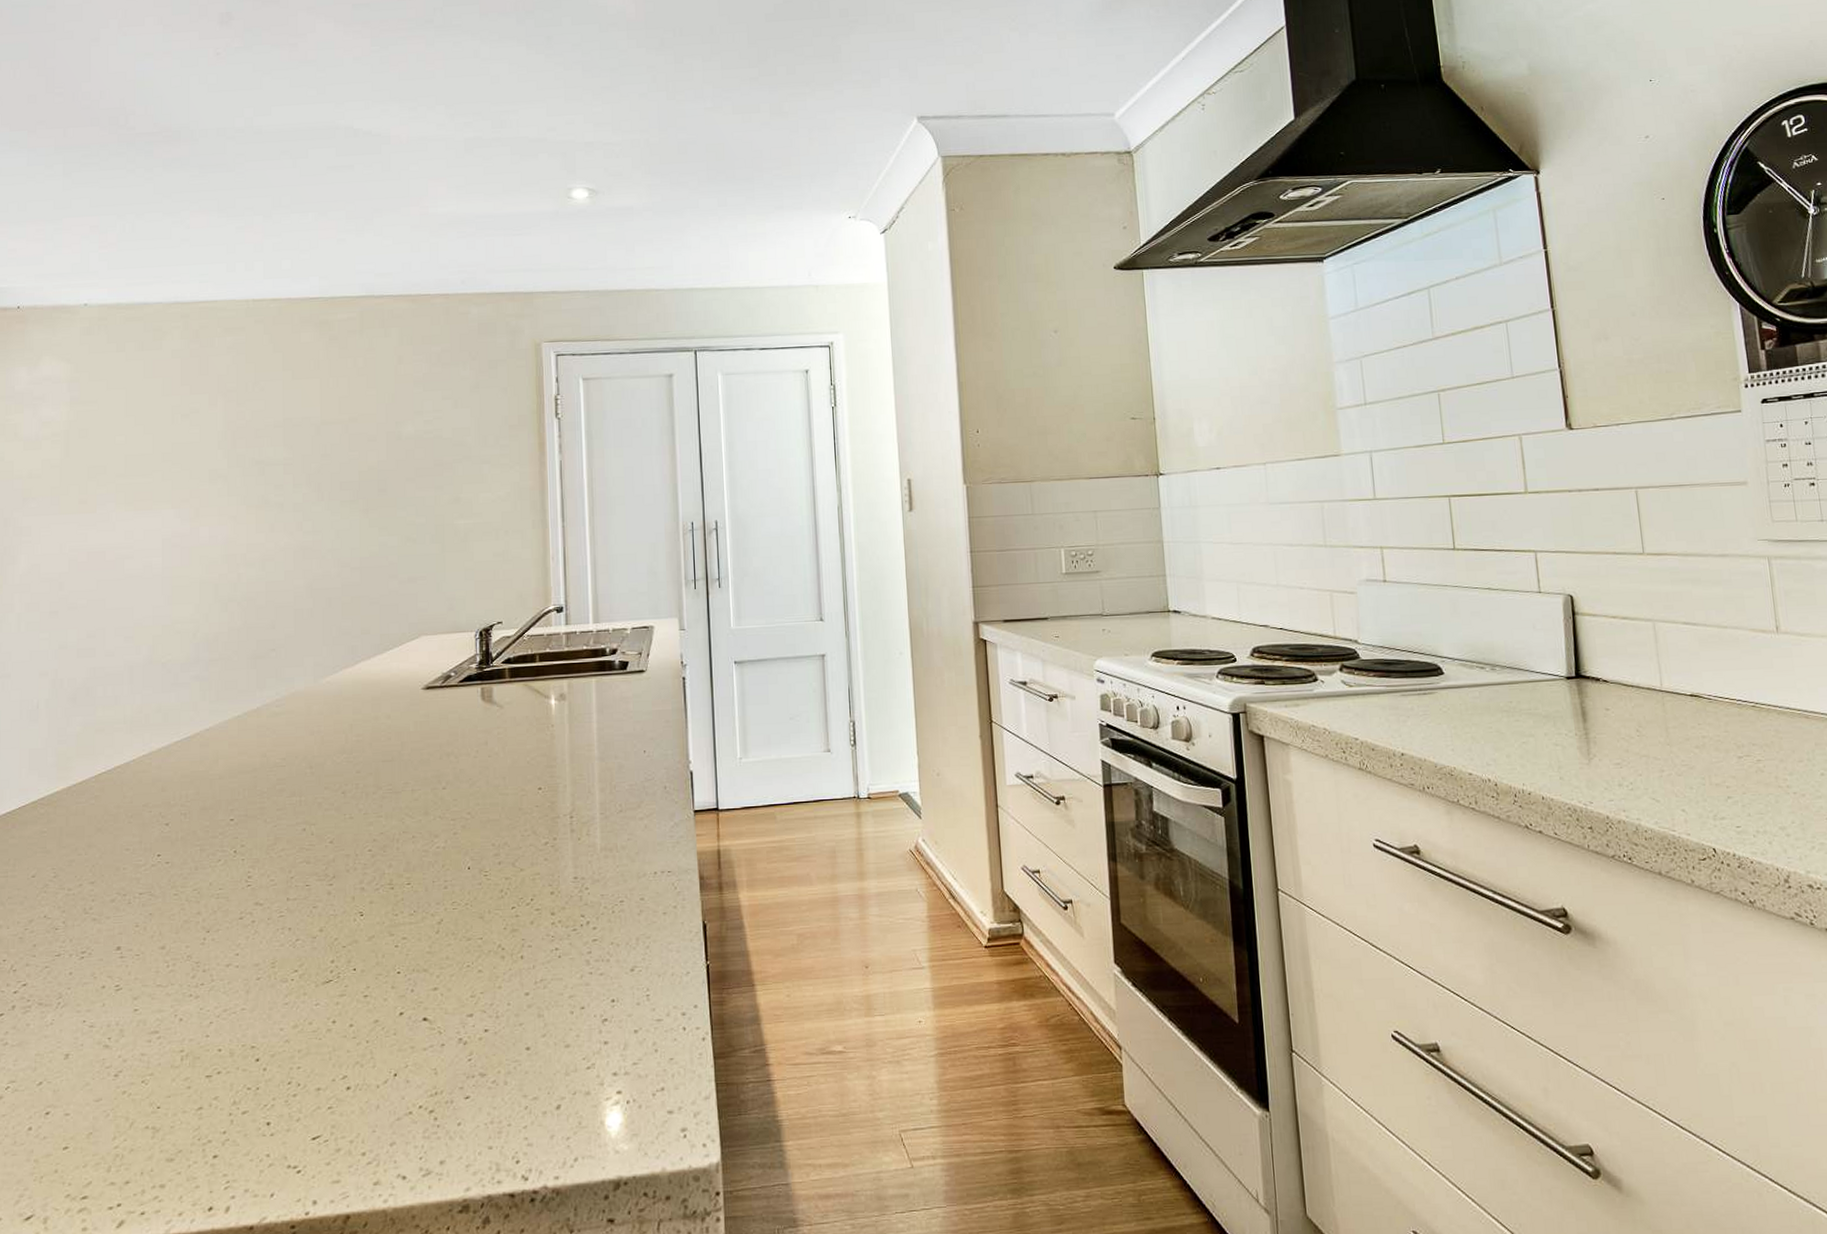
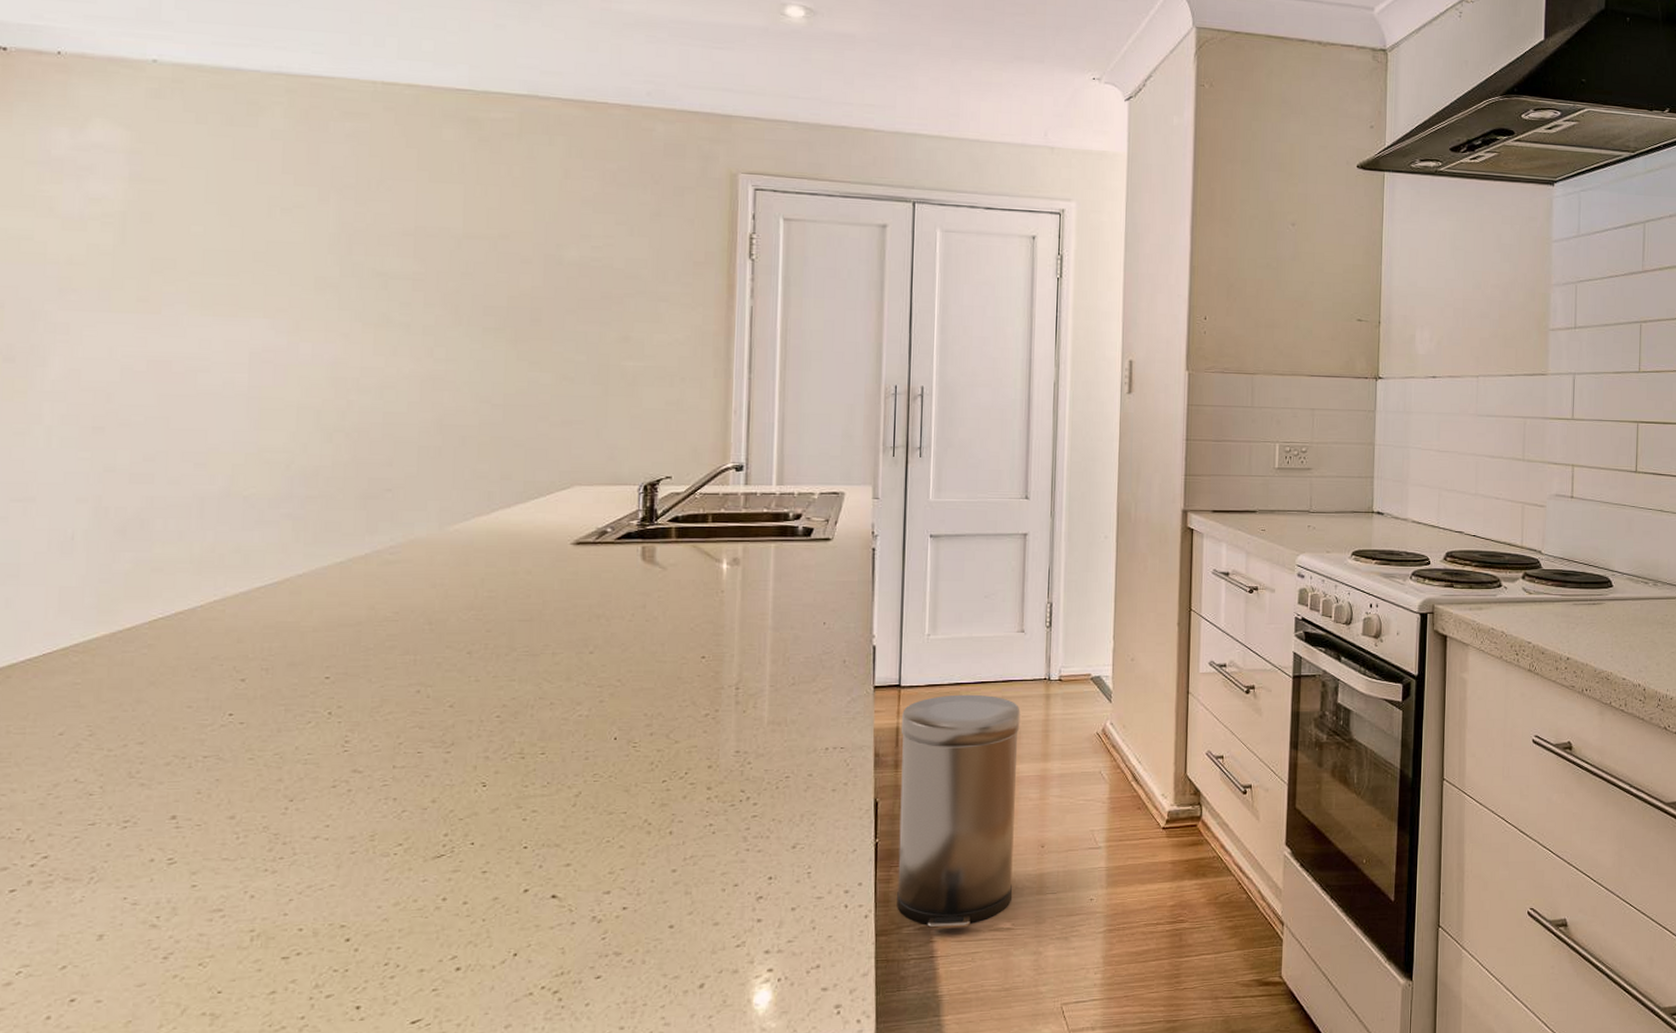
pedal bin: none [722,815,841,1052] -> present [897,694,1020,929]

